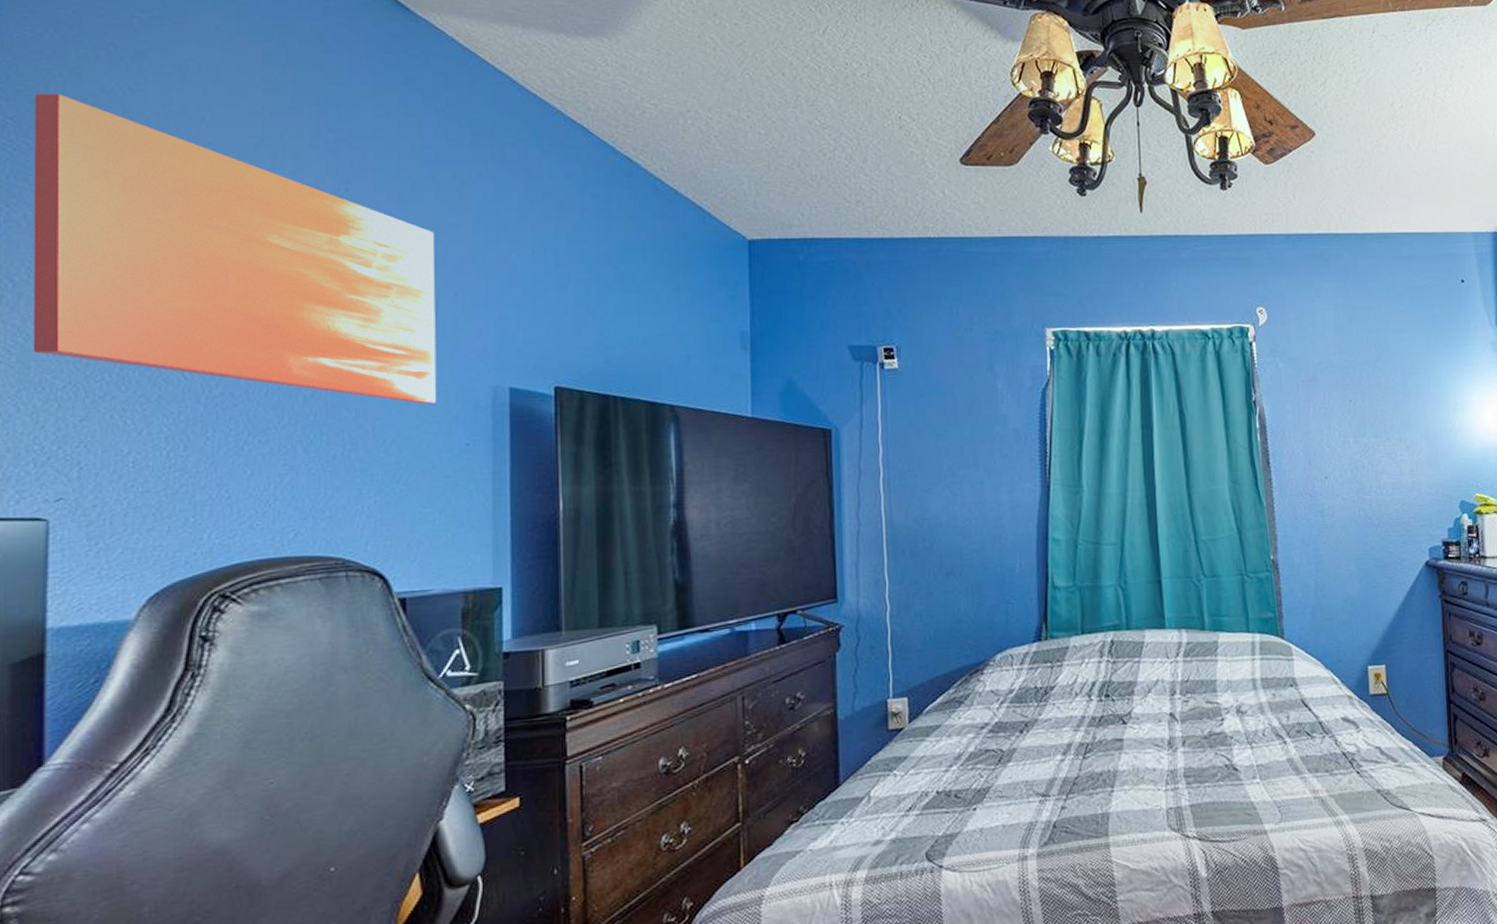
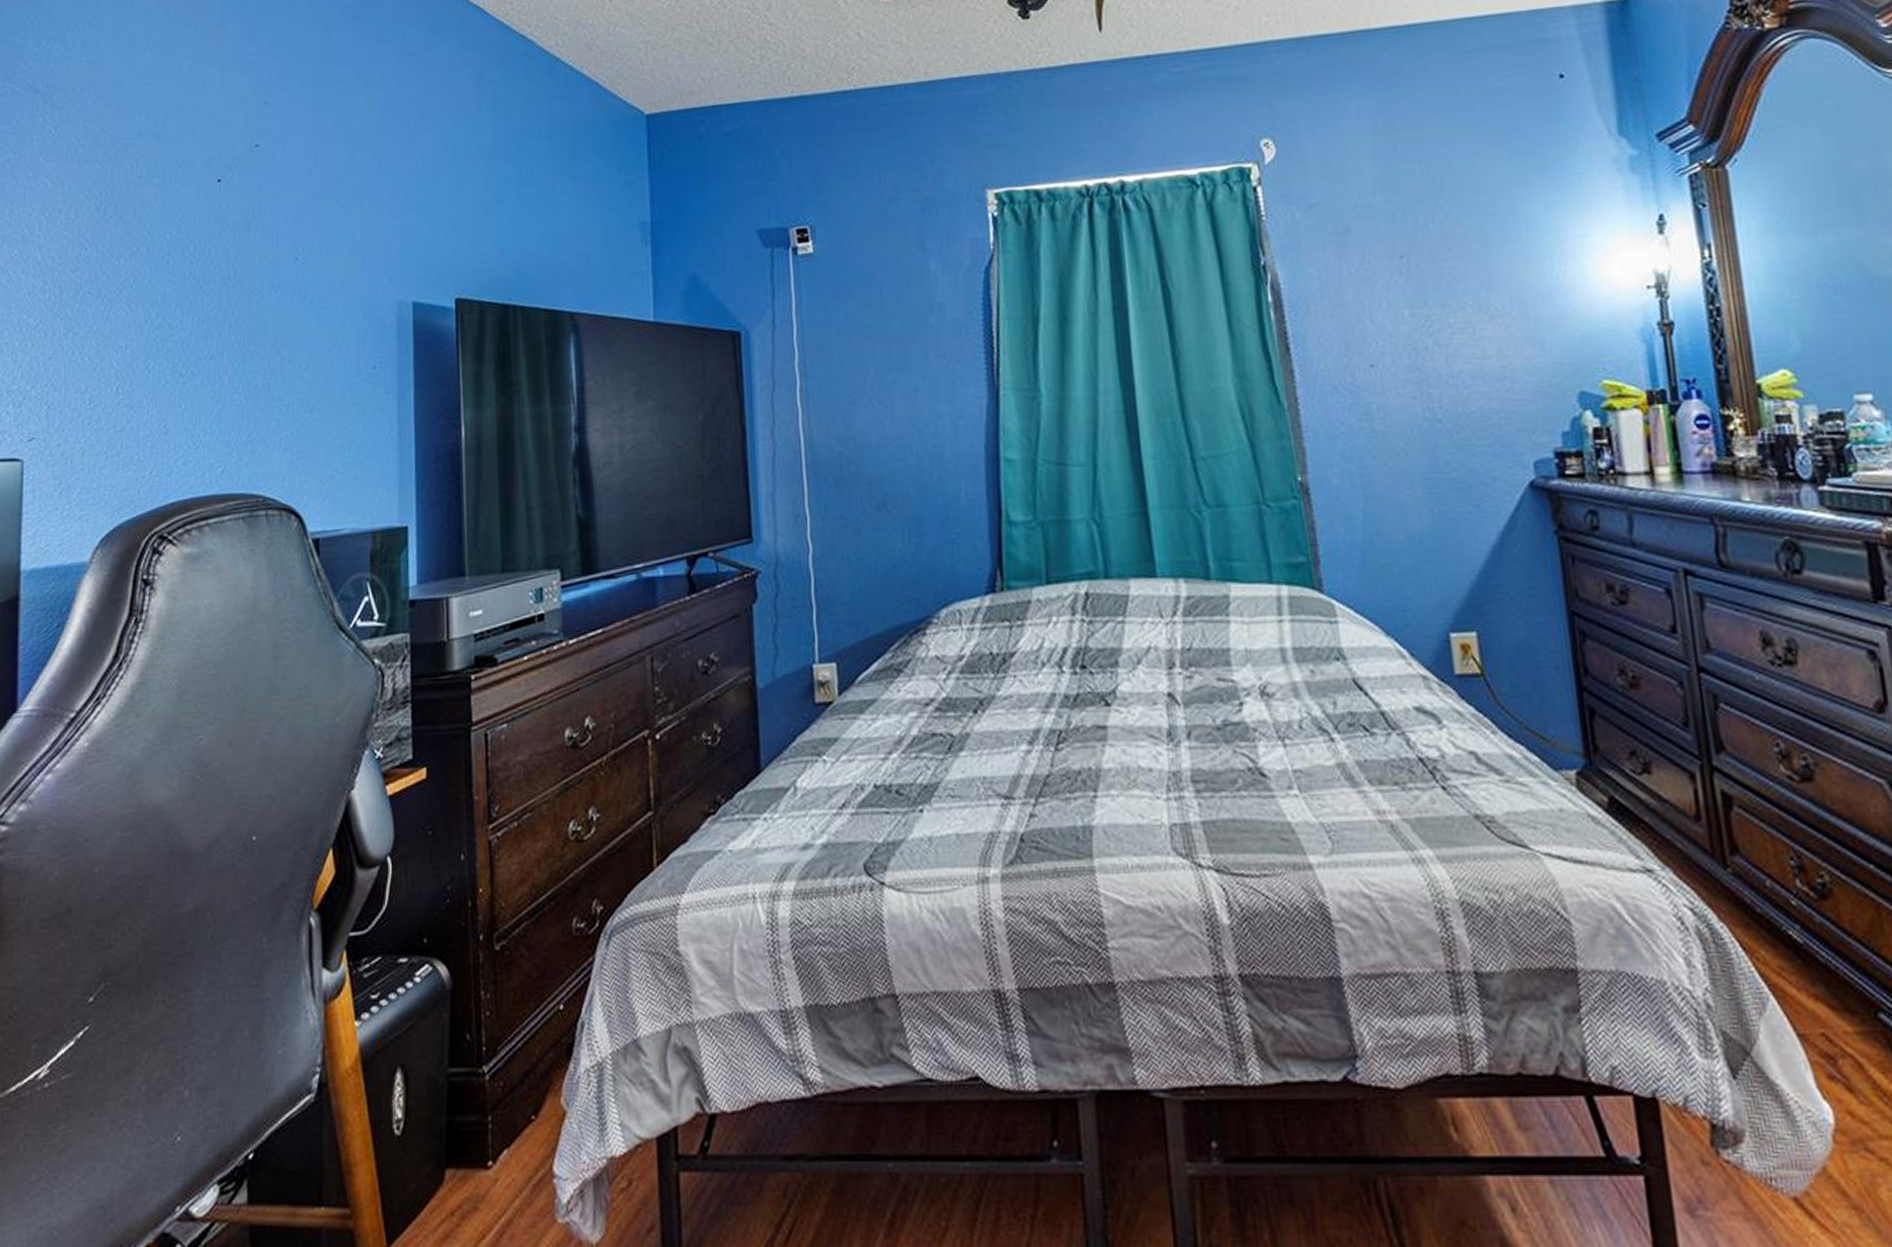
wall art: present [32,94,437,404] -> none [13,36,346,326]

